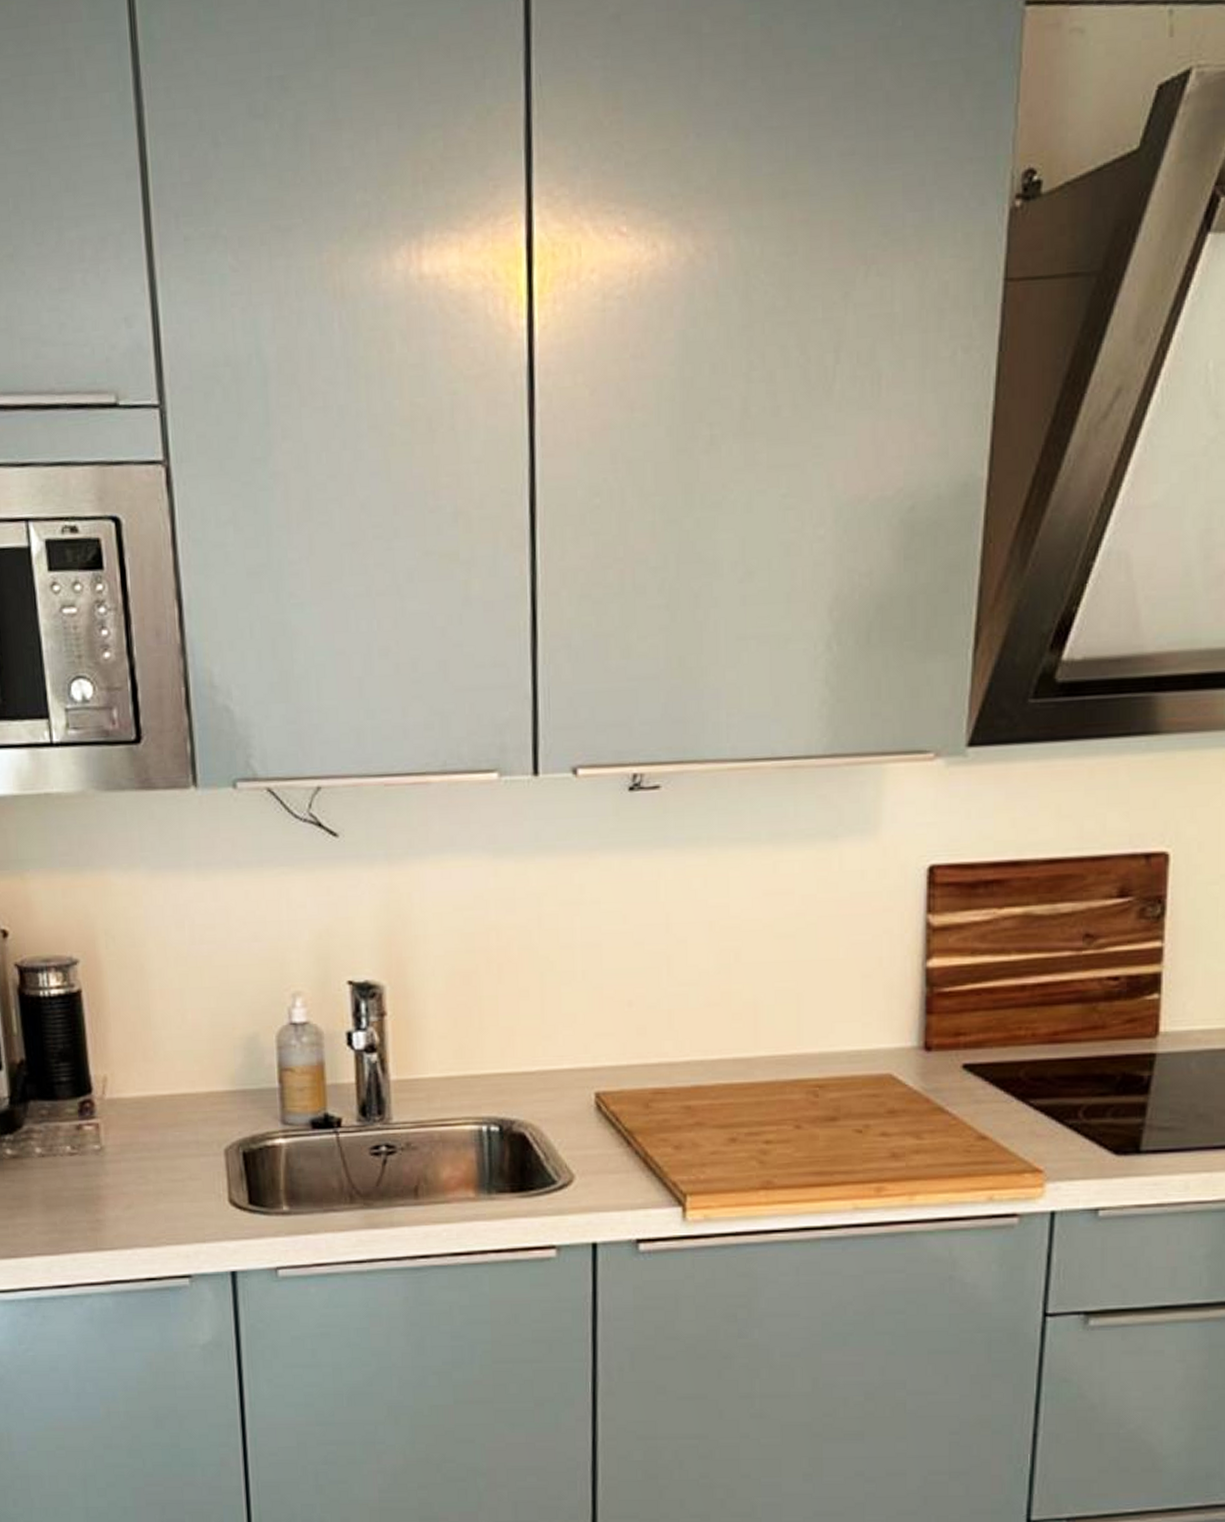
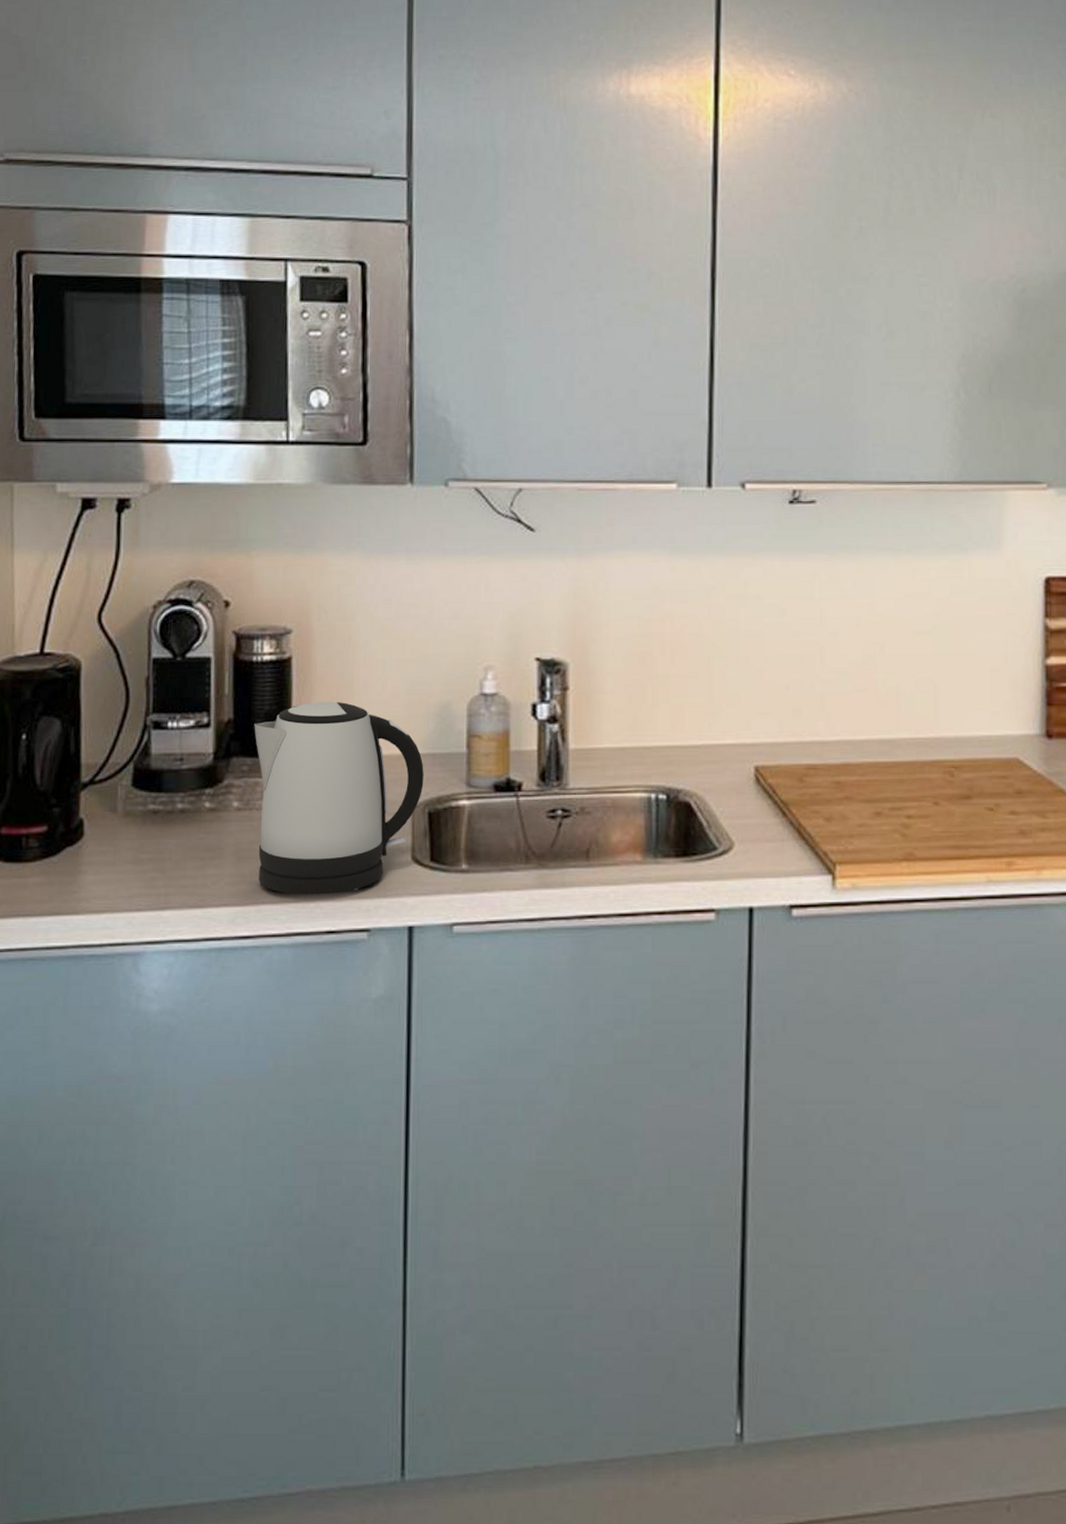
kettle: none [48,1037,236,1242] -> present [254,701,424,895]

